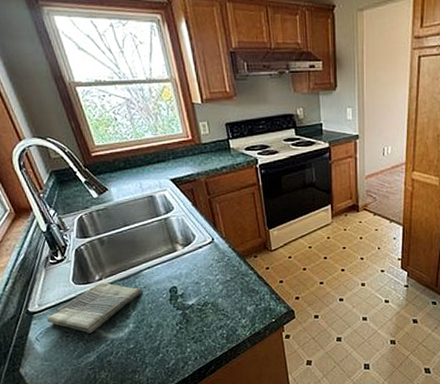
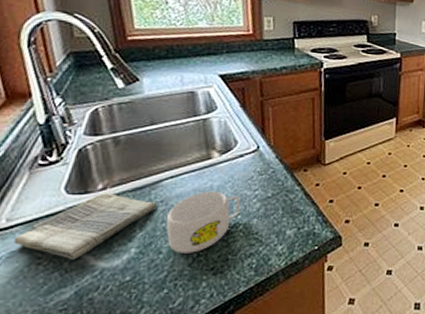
mug: none [151,277,207,327] -> present [166,191,241,254]

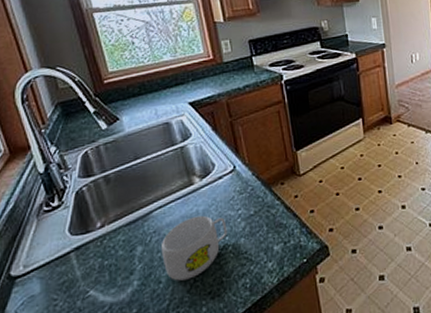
dish towel: present [13,193,158,260] -> none [32,230,152,299]

